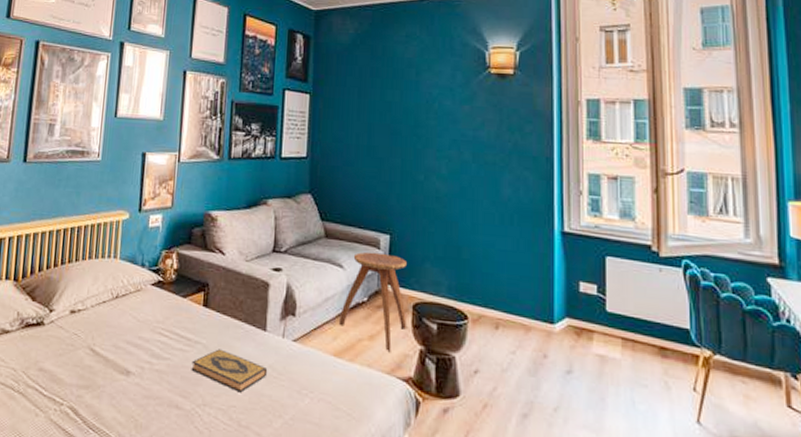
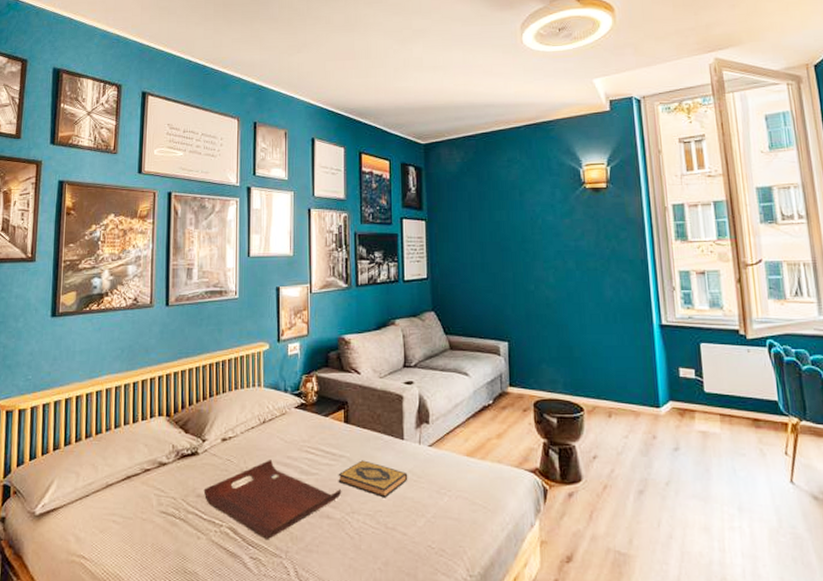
serving tray: none [46,338,194,425] -> present [203,460,342,539]
stool: present [338,251,407,353] -> none [468,359,530,448]

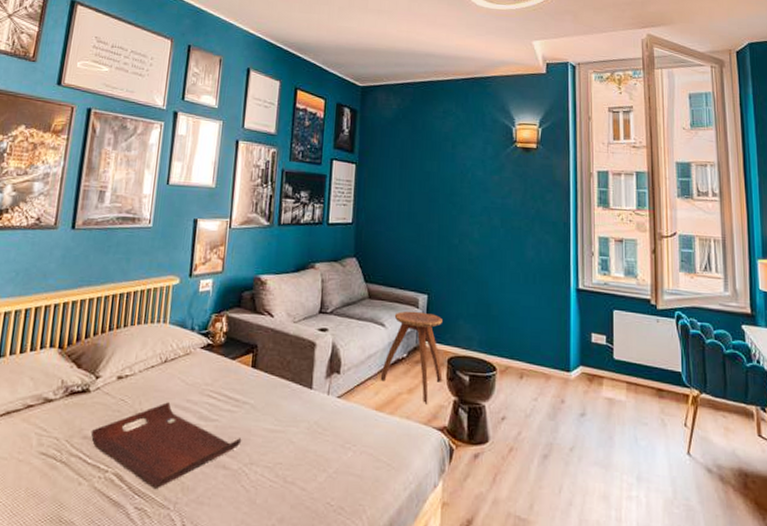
hardback book: present [338,460,408,498] -> none [239,408,313,450]
stool: none [468,359,530,448] -> present [380,311,443,405]

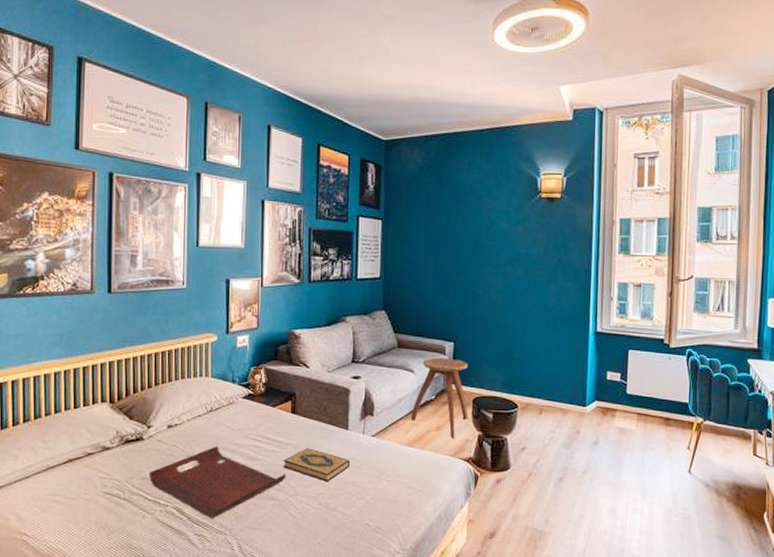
hardback book: none [239,408,313,450] -> present [283,448,351,482]

